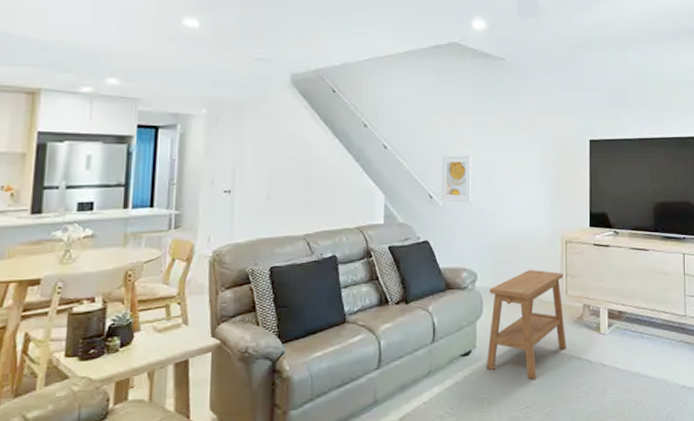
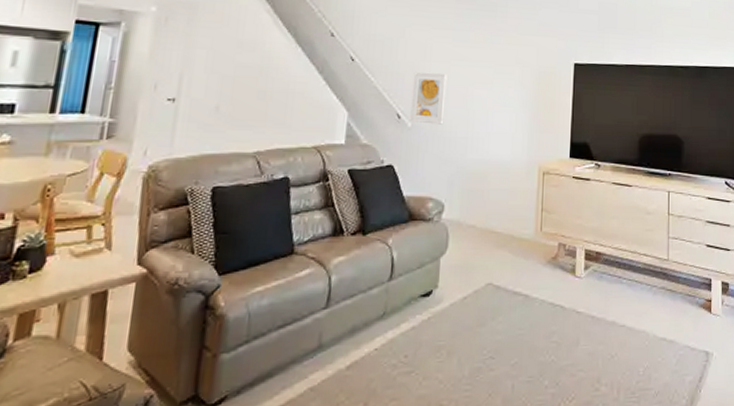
side table: present [486,269,567,380] -> none [447,201,539,327]

